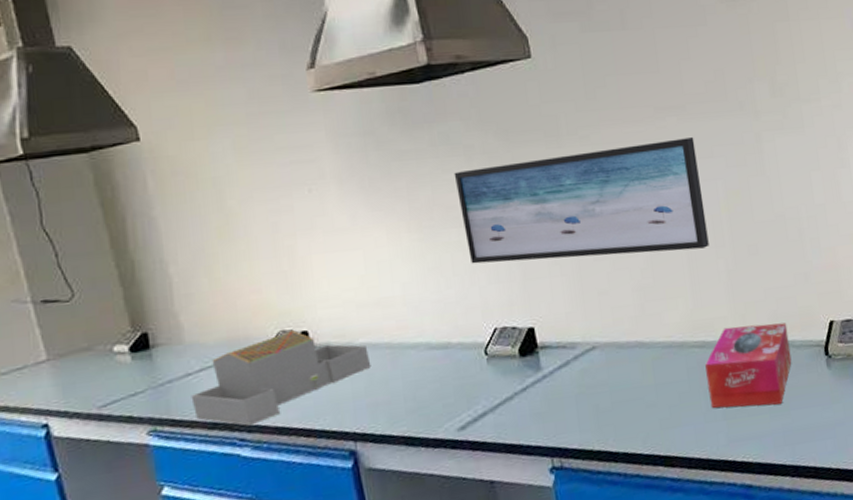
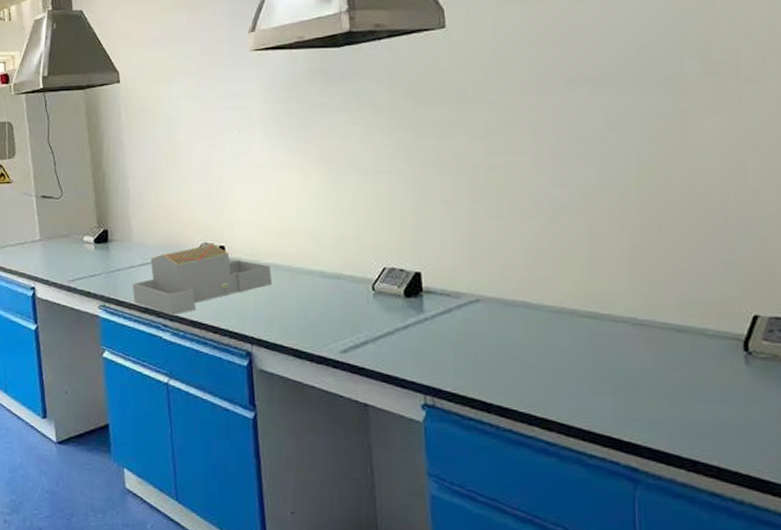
wall art: present [454,136,709,264] -> none [362,109,614,220]
tissue box: present [705,322,792,409] -> none [596,303,701,392]

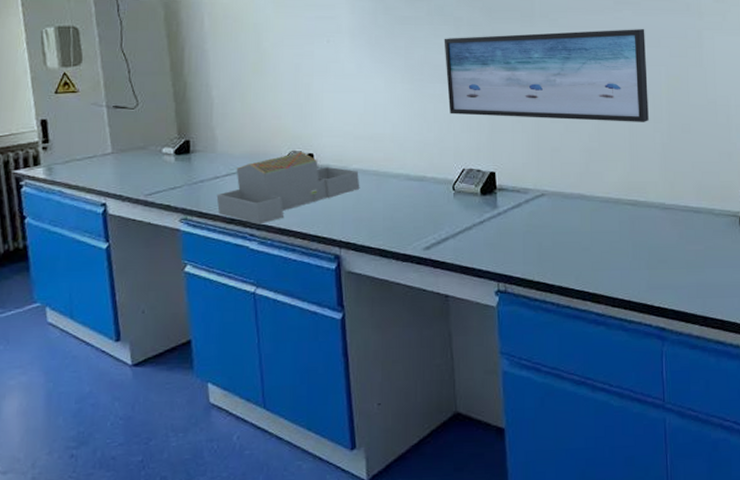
wall art: none [362,109,614,220] -> present [444,28,649,122]

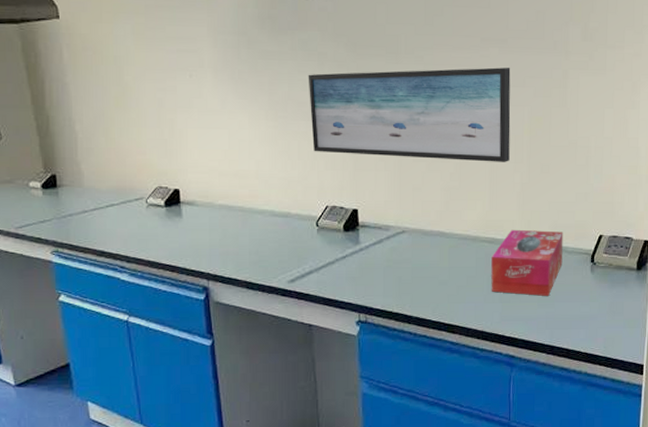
architectural model: present [216,152,360,225] -> none [86,187,226,257]
tissue box: none [635,191,710,262] -> present [491,229,564,296]

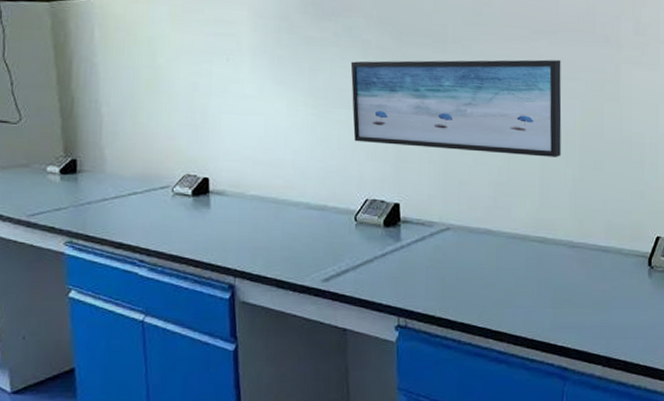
tissue box: present [491,229,564,296] -> none [542,228,619,302]

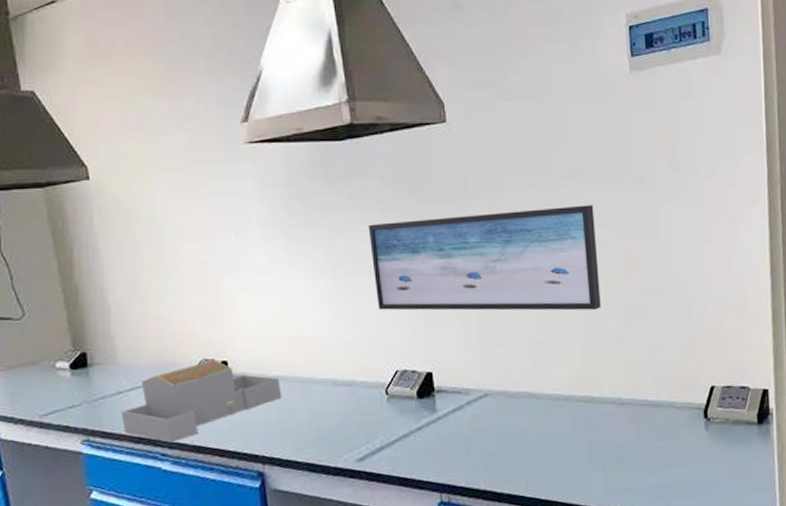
architectural model: none [104,176,258,250] -> present [121,360,282,443]

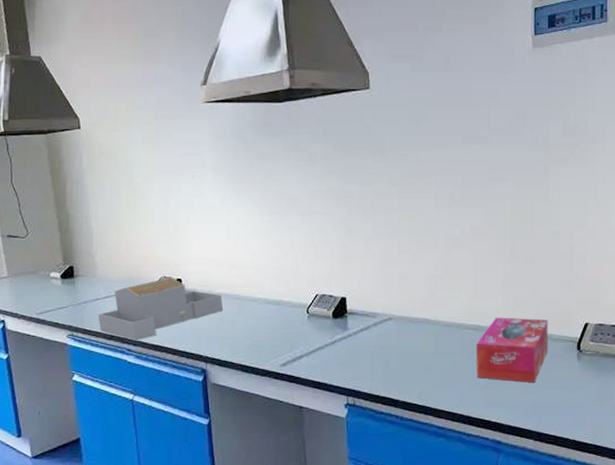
wall art: present [368,204,601,311] -> none [299,162,493,252]
tissue box: none [589,384,672,461] -> present [476,317,548,382]

